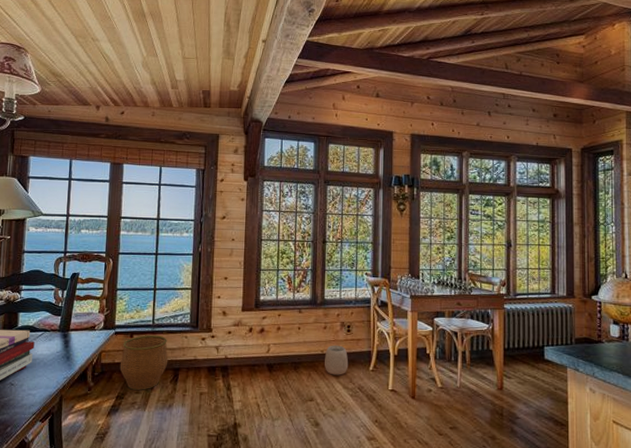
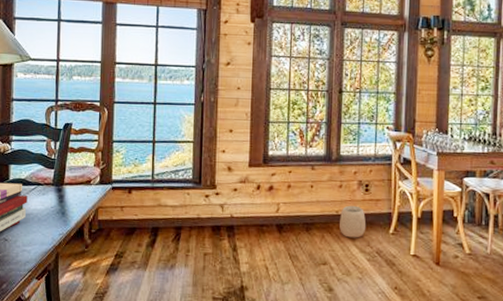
basket: present [120,335,168,390] -> none [118,191,170,249]

